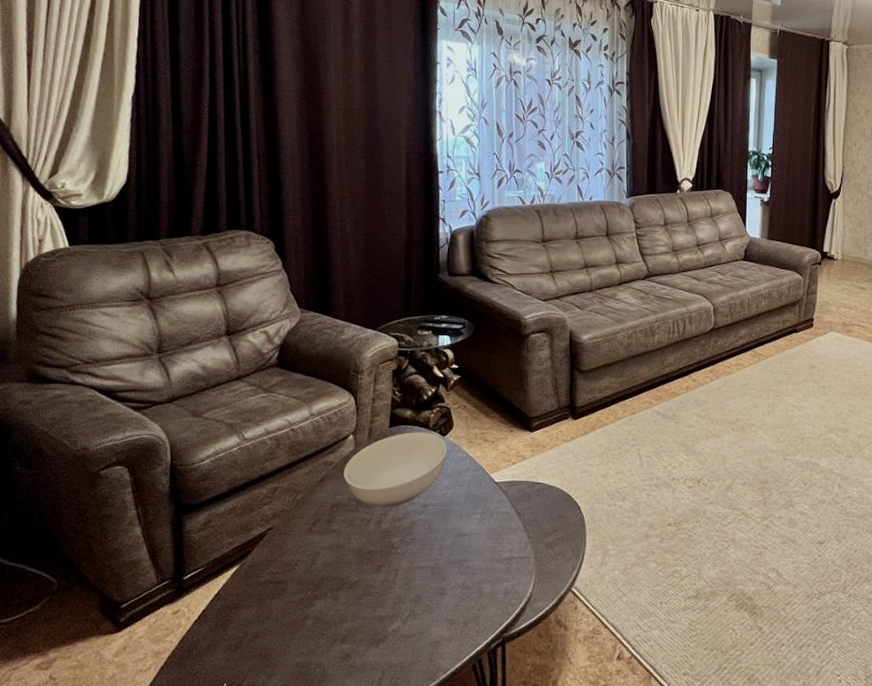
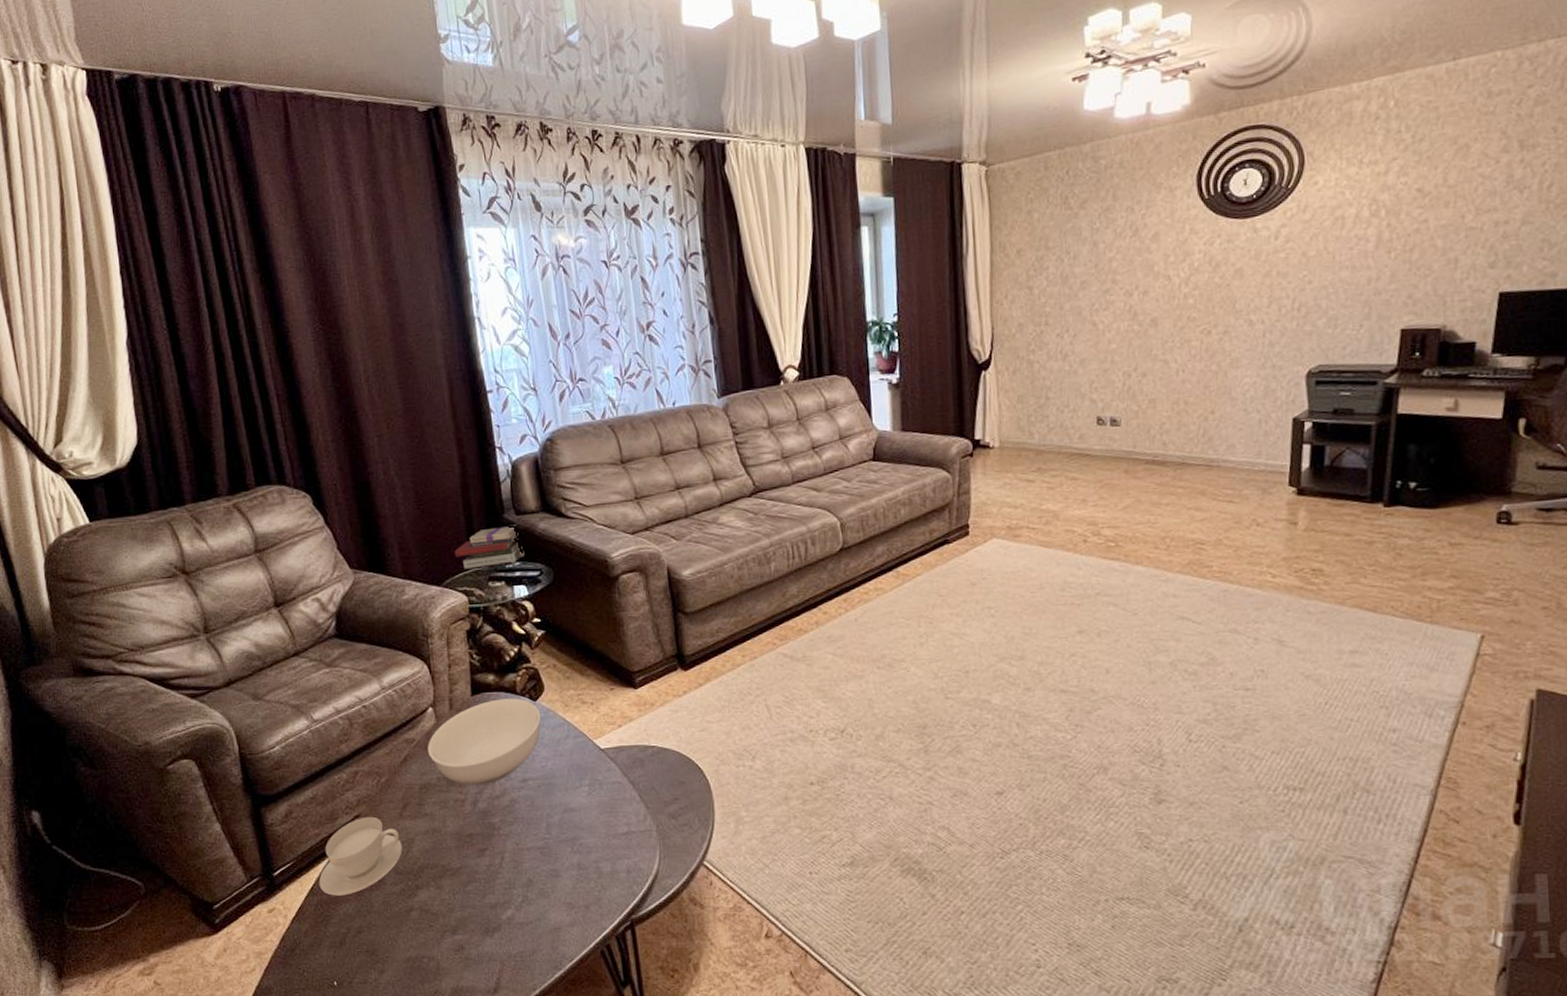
teacup: none [225,529,307,602] -> present [318,816,402,896]
books: none [392,284,453,318] -> present [454,525,526,569]

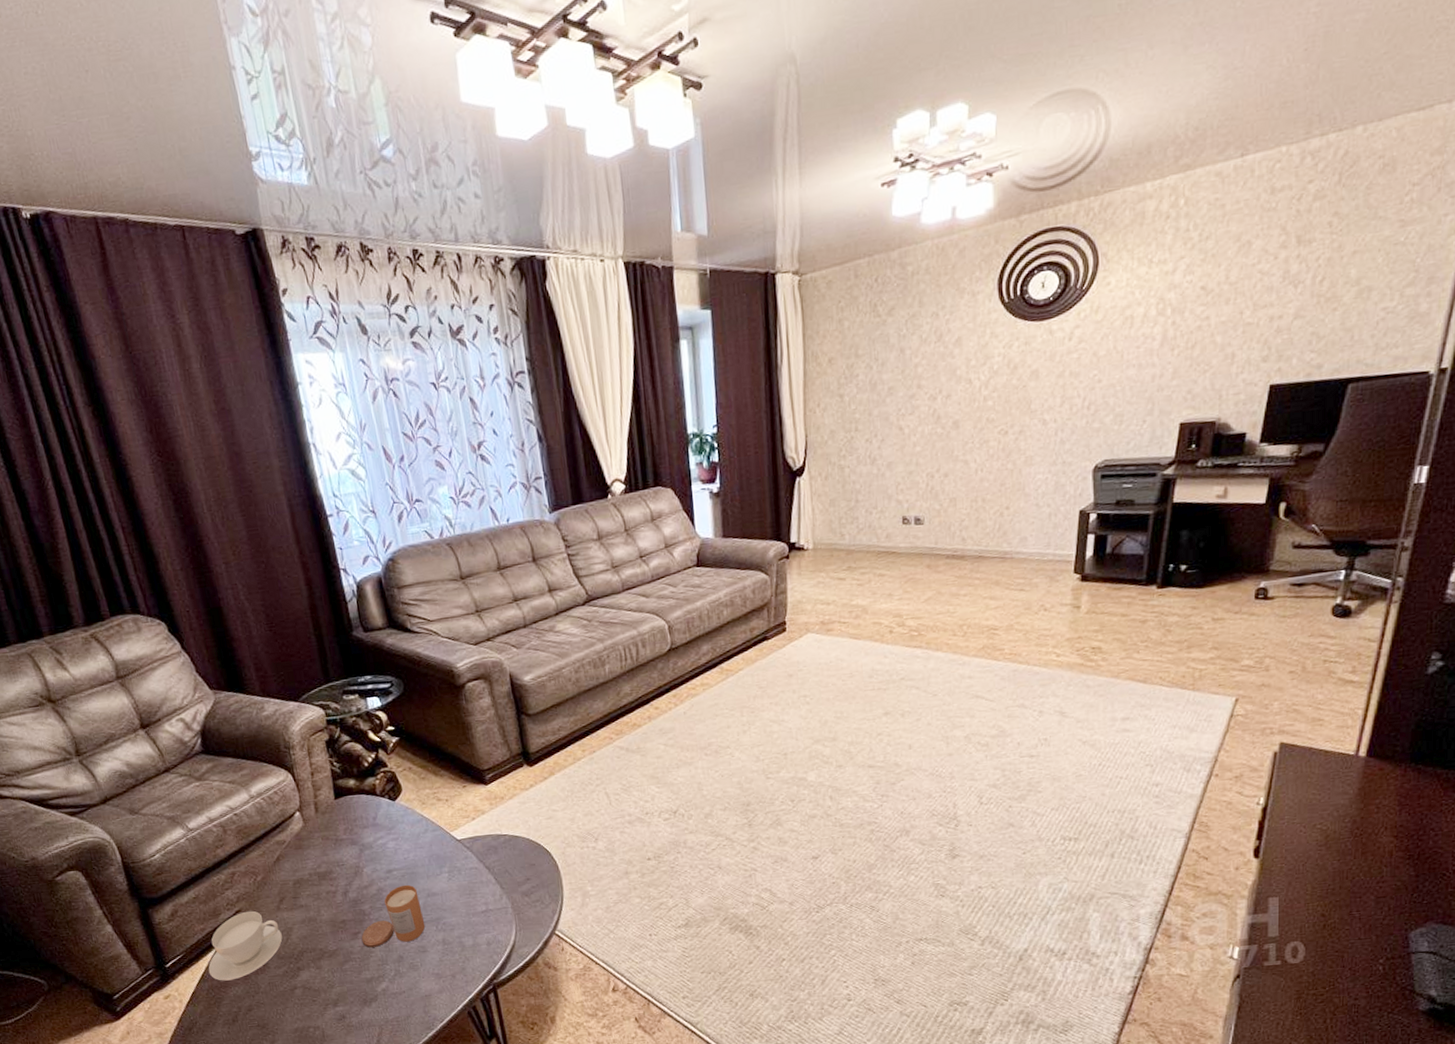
bowl: present [428,698,542,785] -> none [298,799,401,878]
books: present [454,525,526,569] -> none [308,641,376,685]
candle: none [488,797,560,867] -> present [361,884,426,948]

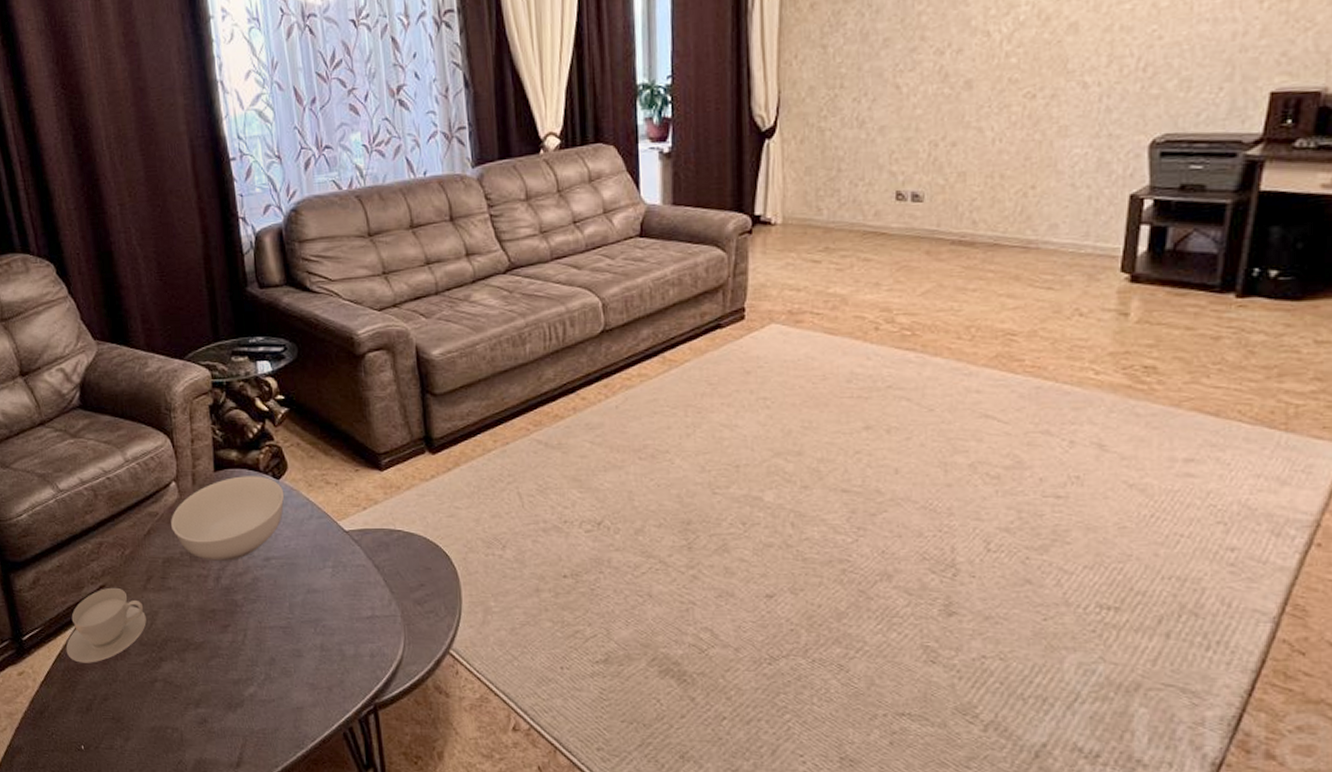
bowl: none [298,799,401,878] -> present [171,476,285,561]
candle: present [361,884,426,948] -> none [231,576,303,644]

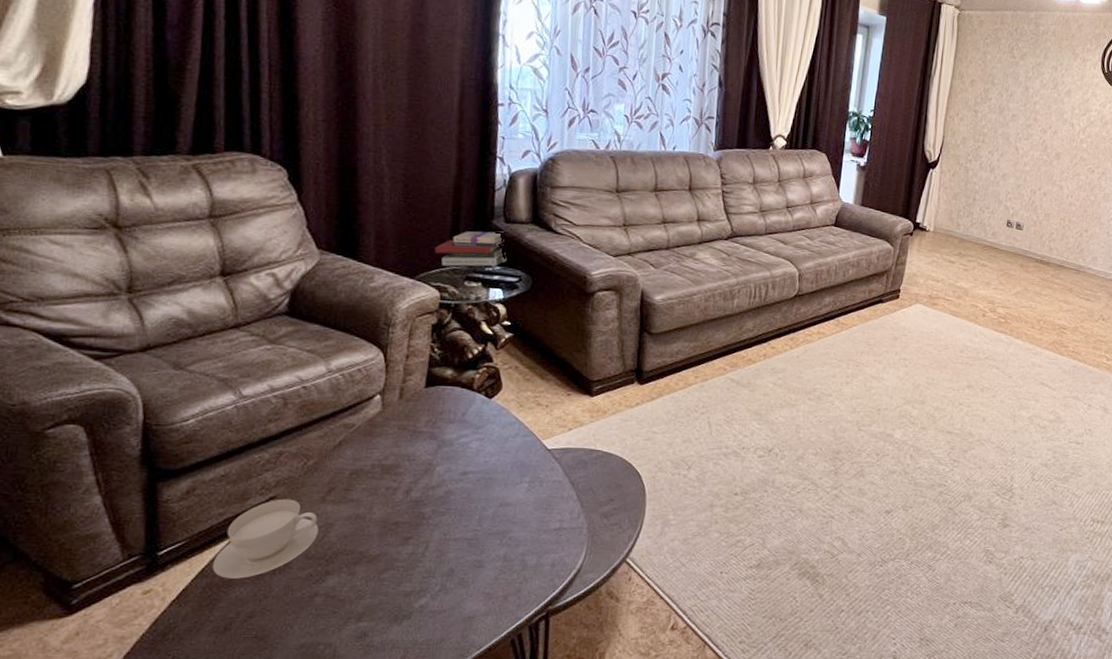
bowl: present [171,476,285,561] -> none [367,393,494,474]
books: none [197,298,269,343] -> present [434,231,508,268]

